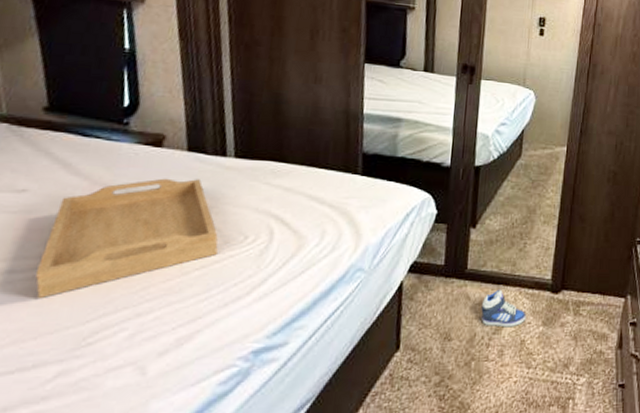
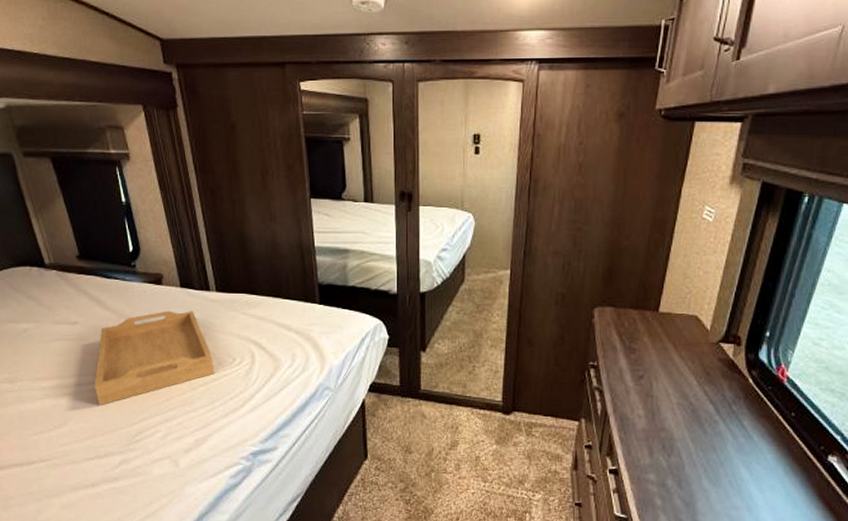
sneaker: present [481,289,526,328] -> none [436,409,480,444]

